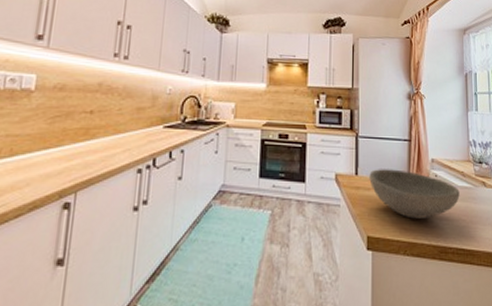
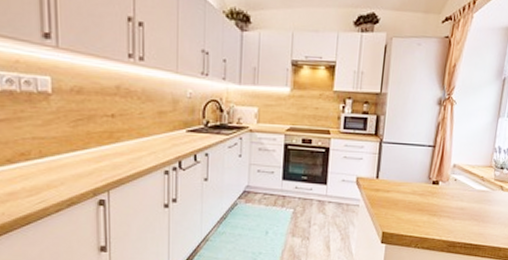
bowl: present [369,169,460,219] -> none [389,173,477,218]

